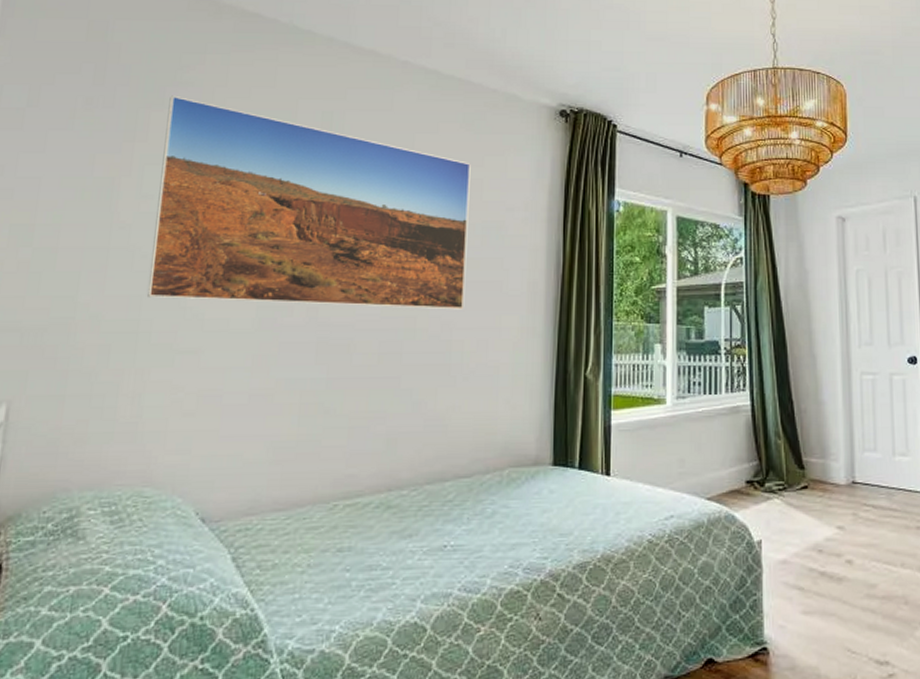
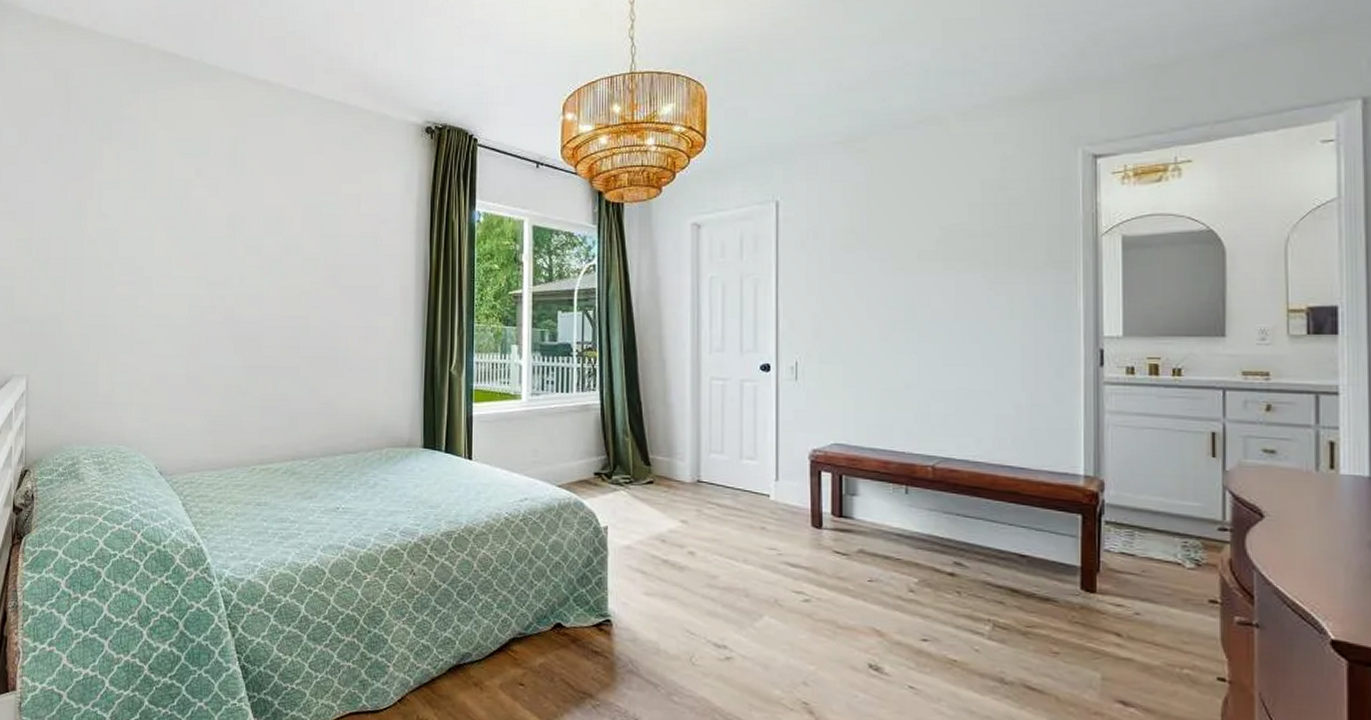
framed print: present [146,95,471,310] -> none [110,130,350,311]

